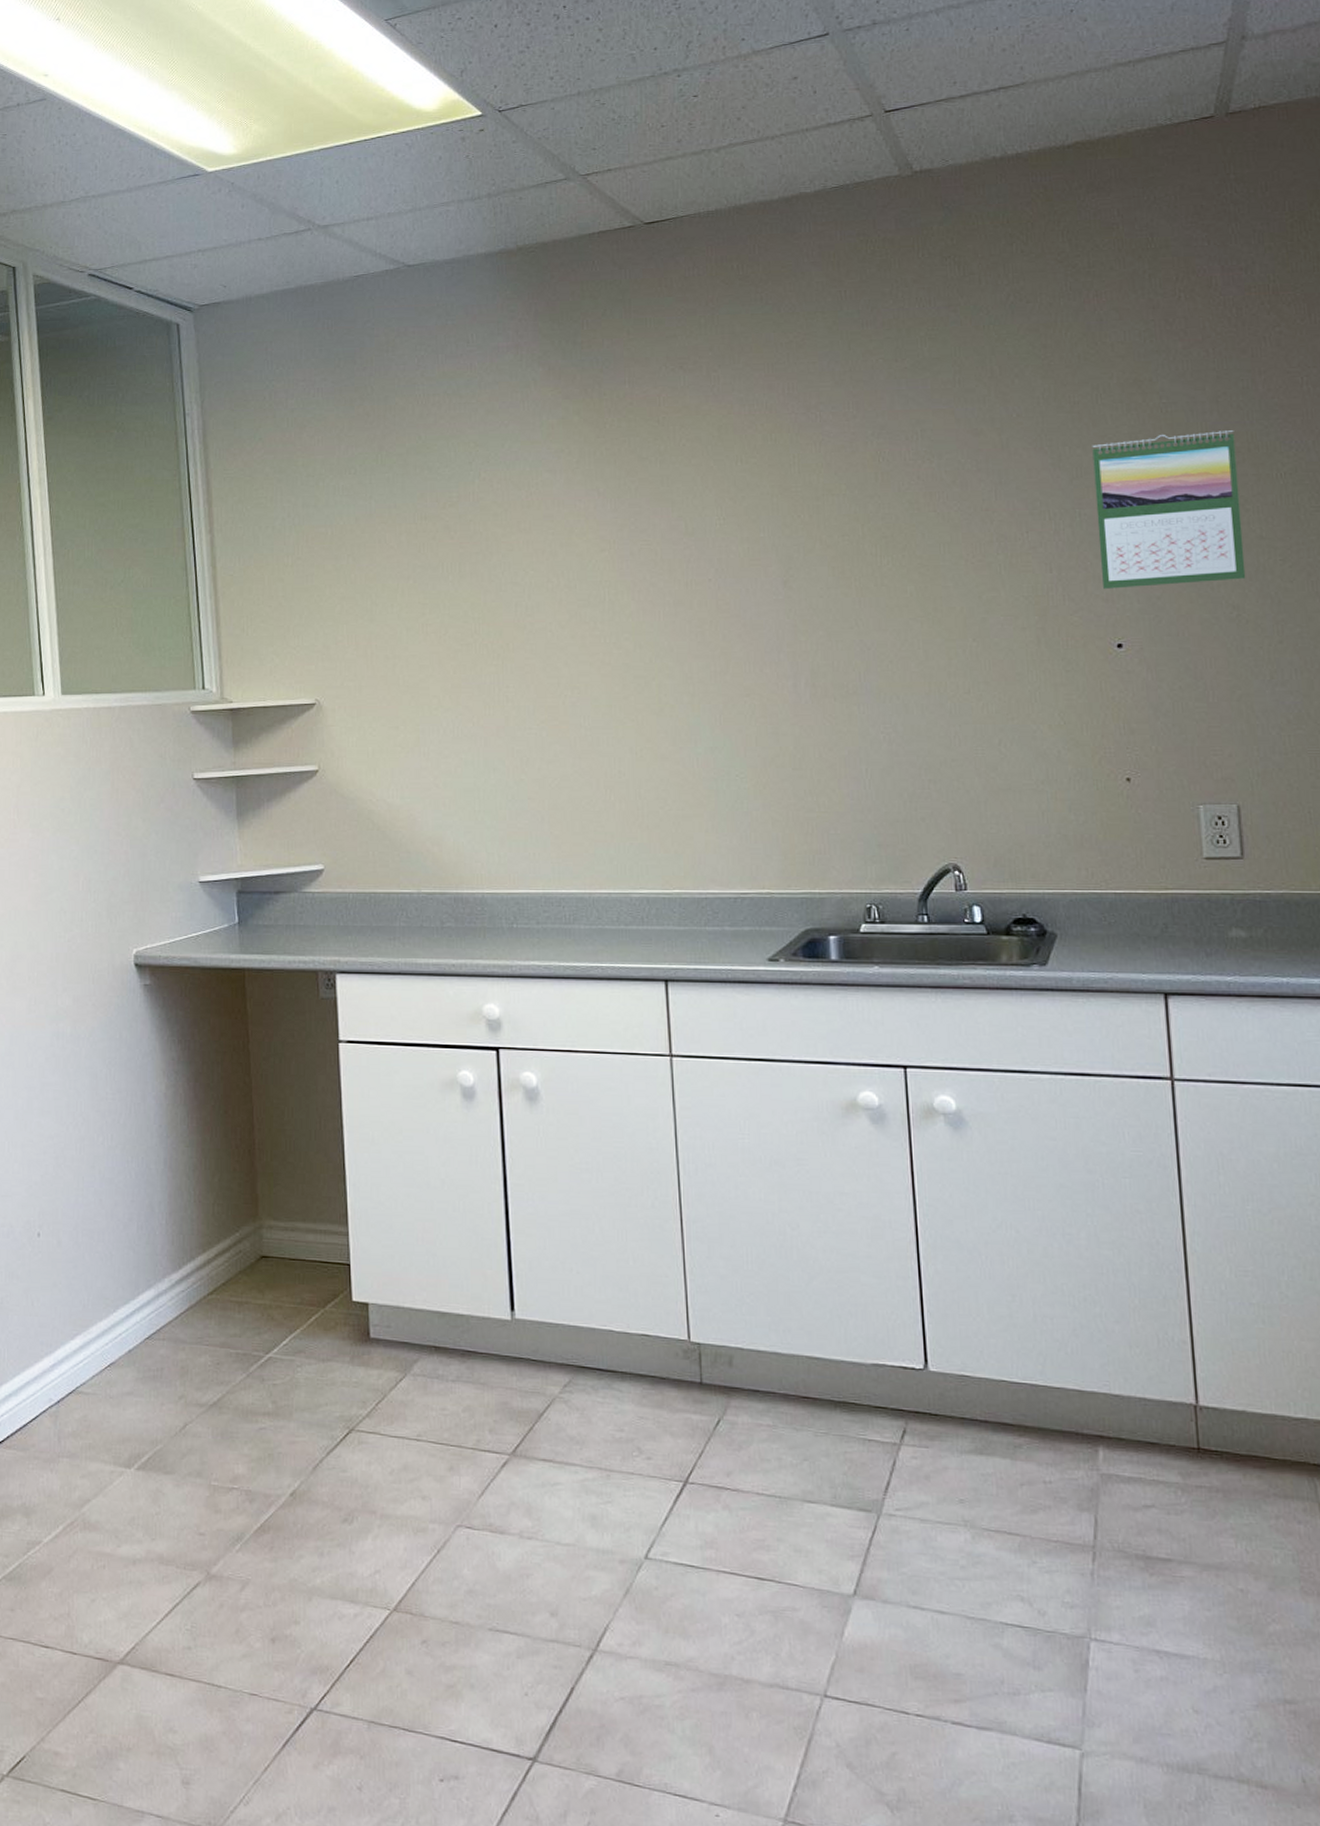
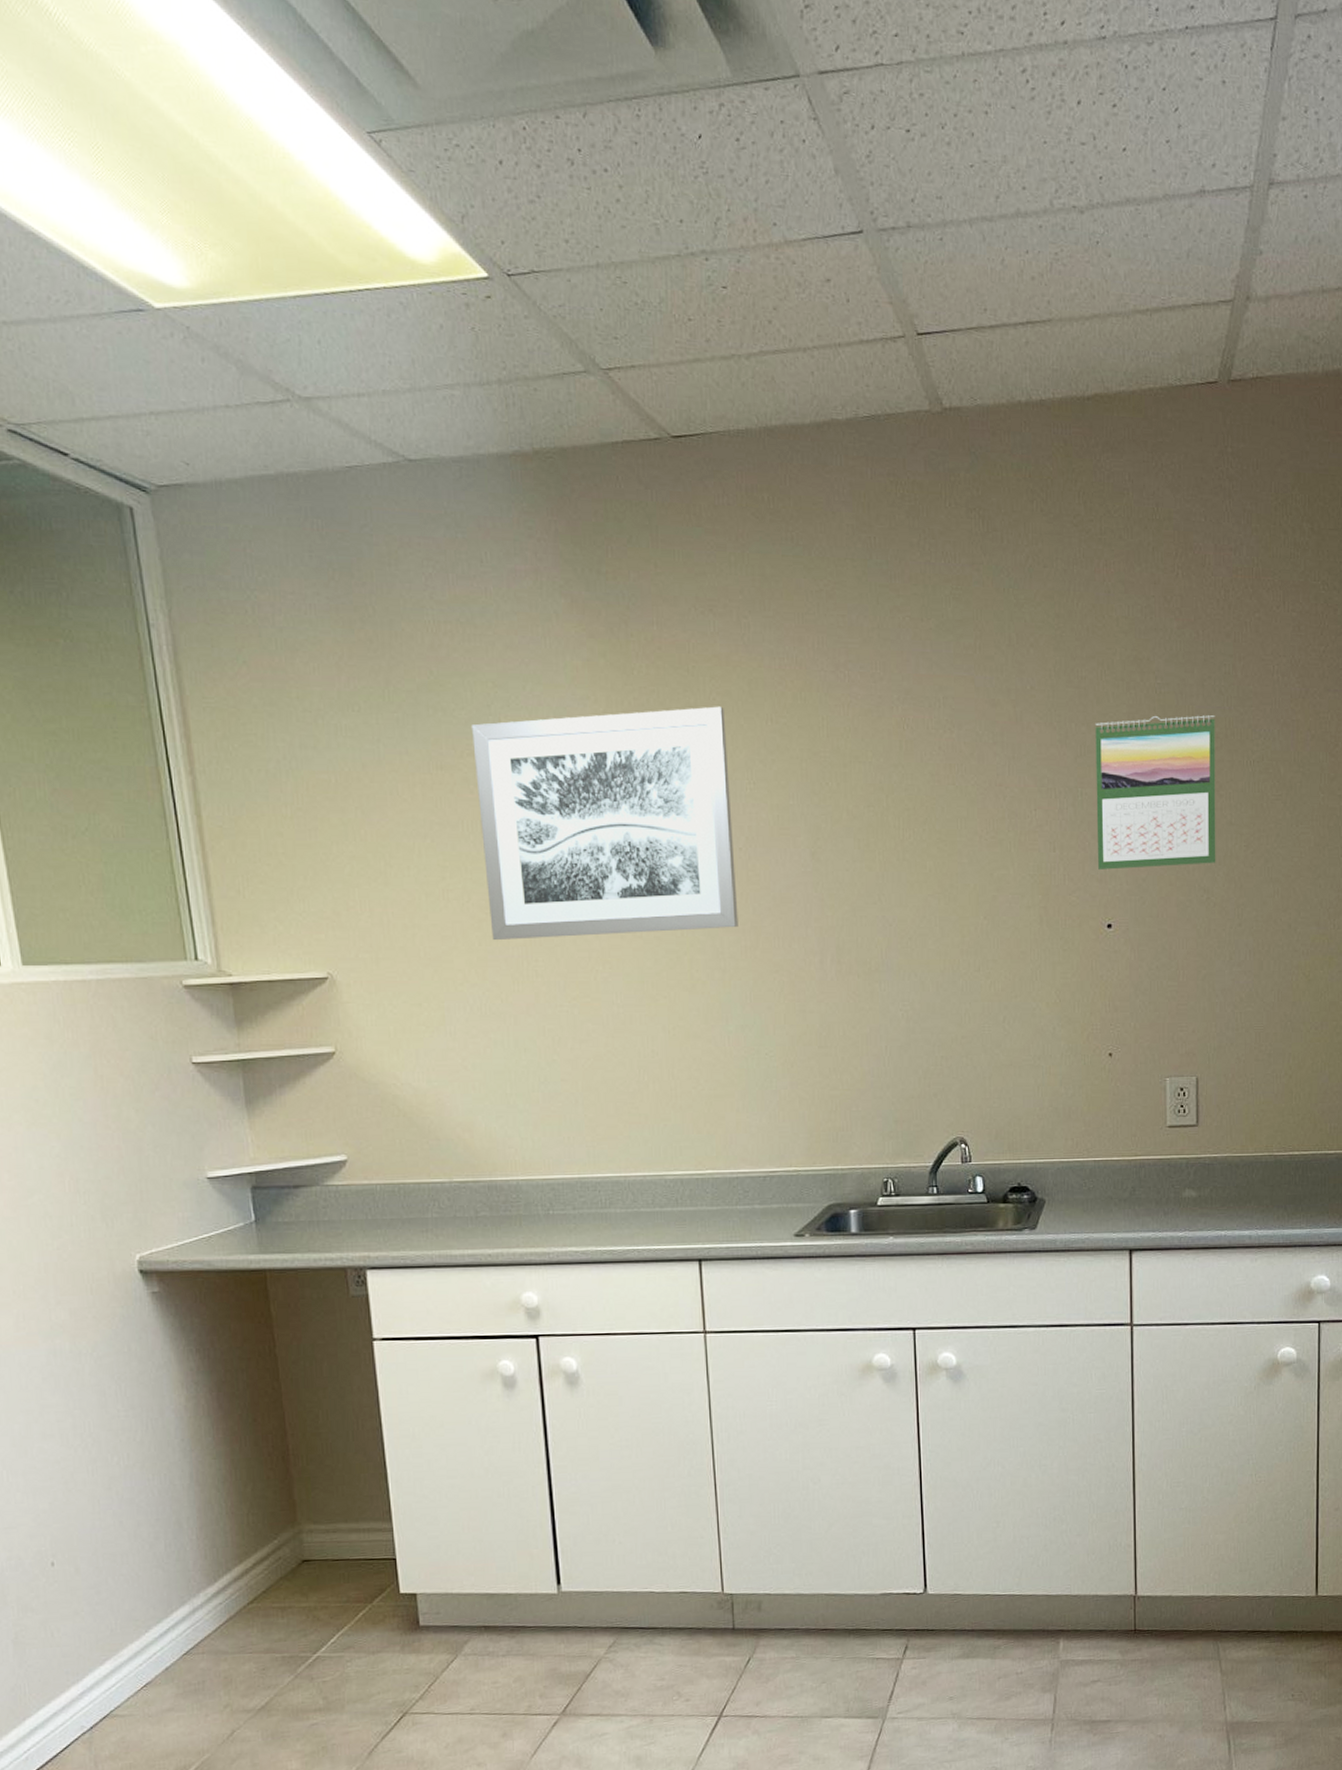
wall art: none [454,451,708,669] -> present [472,706,738,941]

